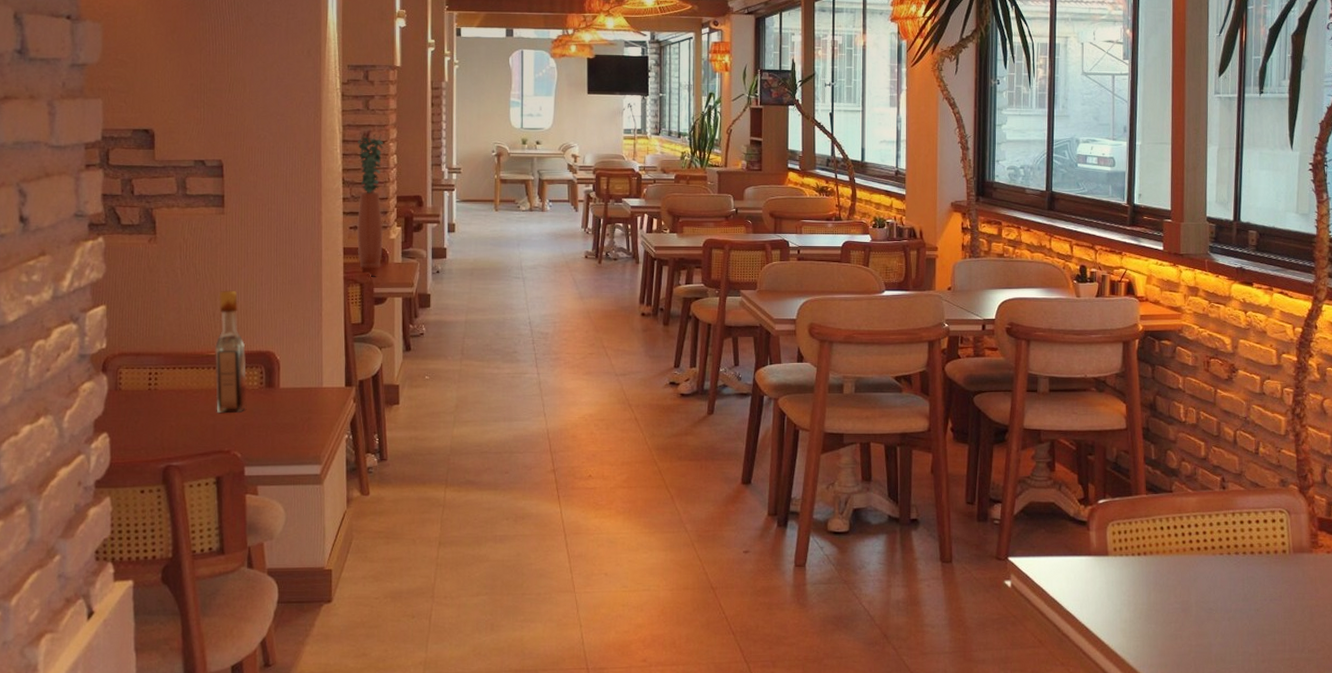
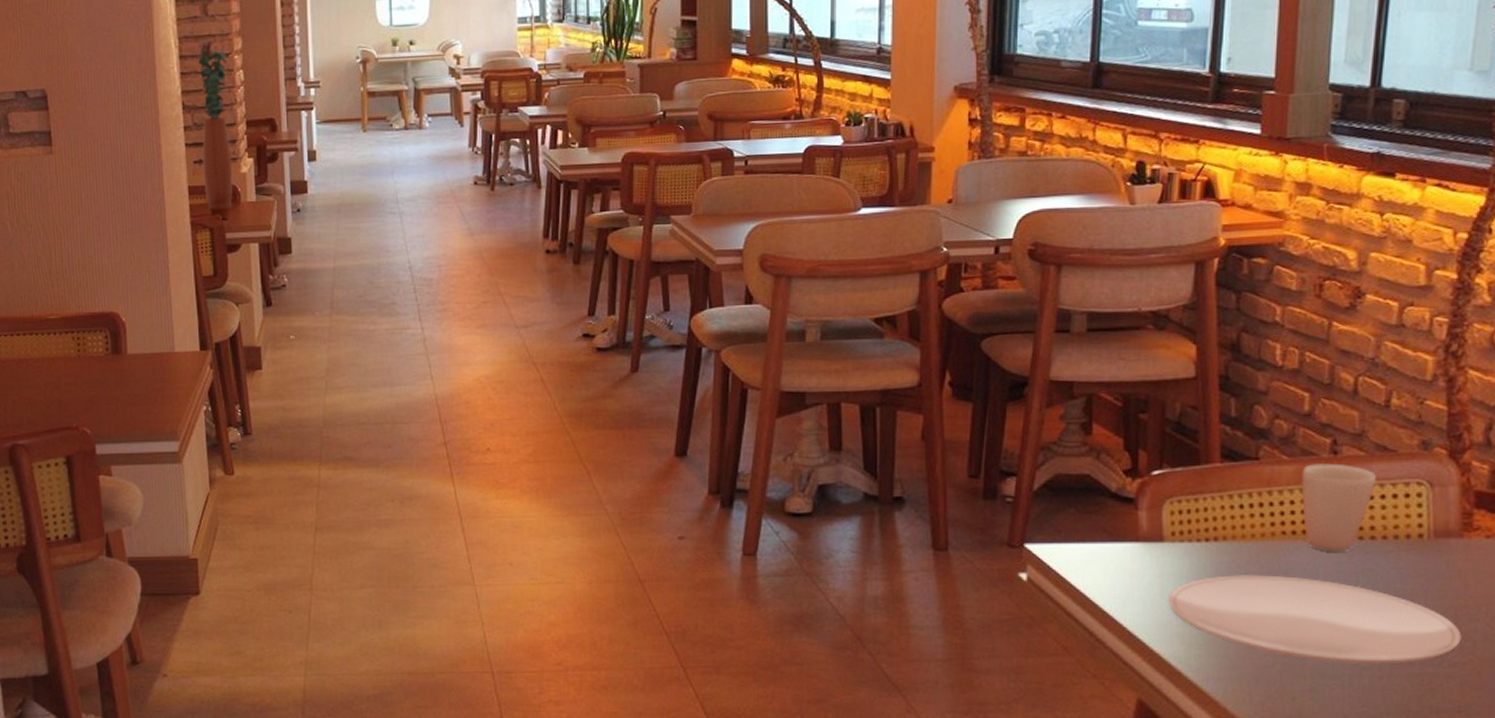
bottle: present [214,290,247,414] -> none [53,242,93,385]
plate: none [1114,582,1316,652] -> present [1168,575,1462,665]
cup: none [1202,496,1252,564] -> present [1301,463,1376,552]

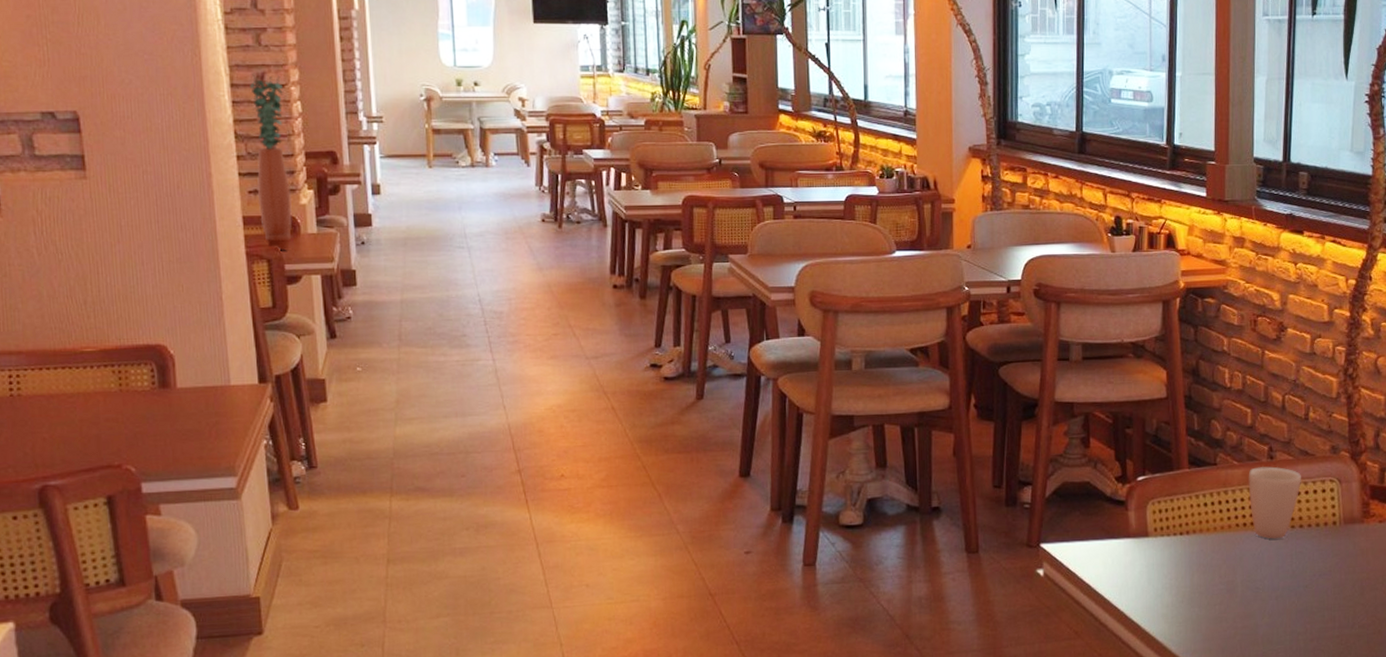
plate: present [1168,575,1462,665] -> none [1154,561,1366,631]

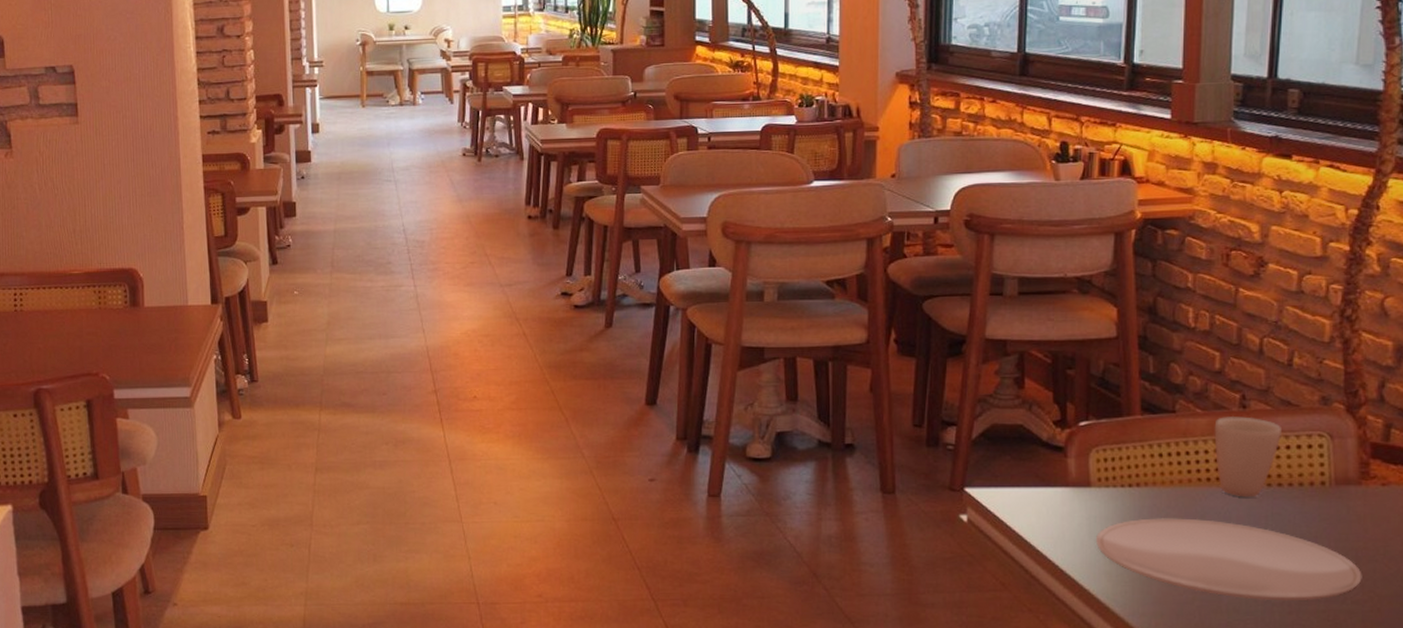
vase: present [250,72,292,250] -> none [212,25,243,184]
plate: none [1154,561,1366,631] -> present [1096,518,1362,601]

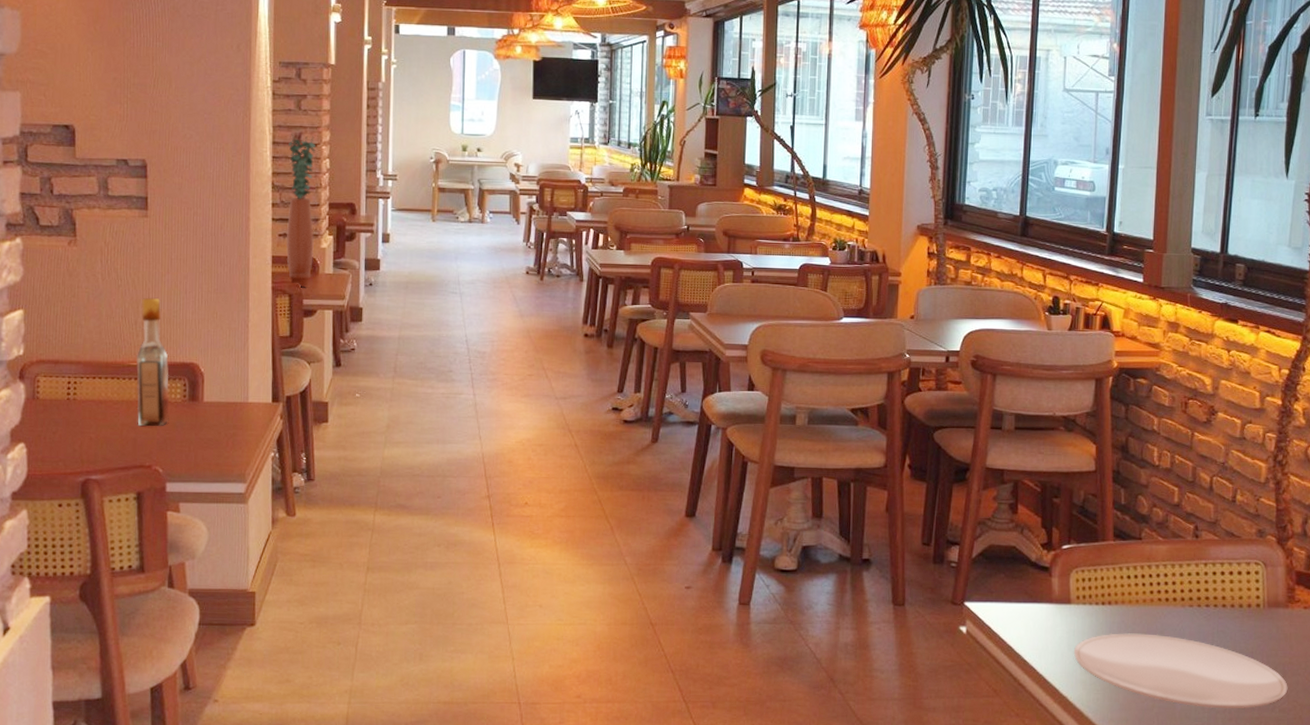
bottle: none [76,204,113,334] -> present [135,297,170,427]
vase: none [212,25,243,184] -> present [285,133,316,287]
cup: present [1214,416,1281,498] -> none [1172,545,1226,617]

